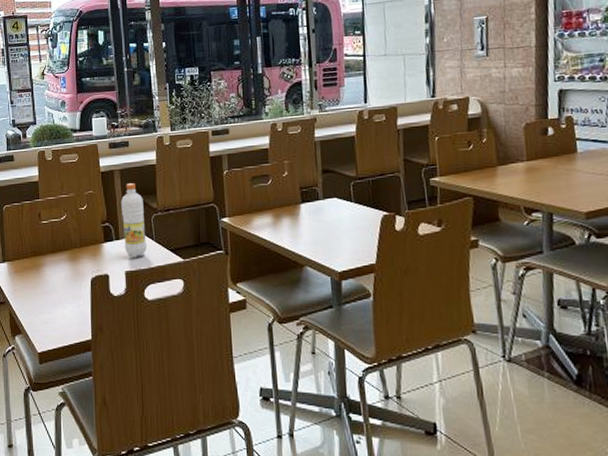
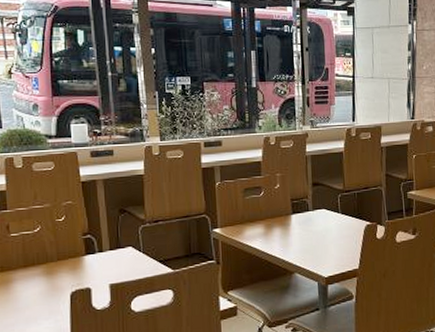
beverage bottle: present [120,183,148,257] -> none [104,194,135,270]

